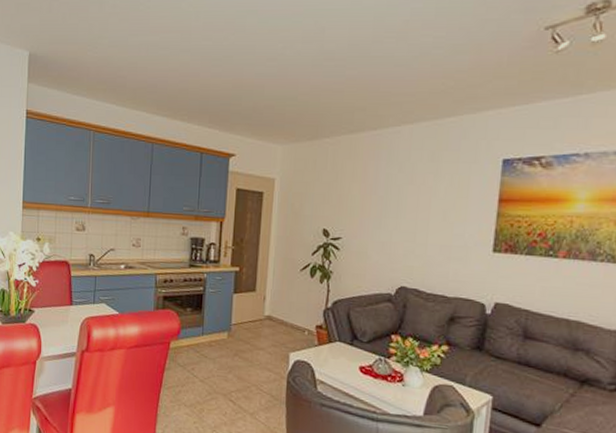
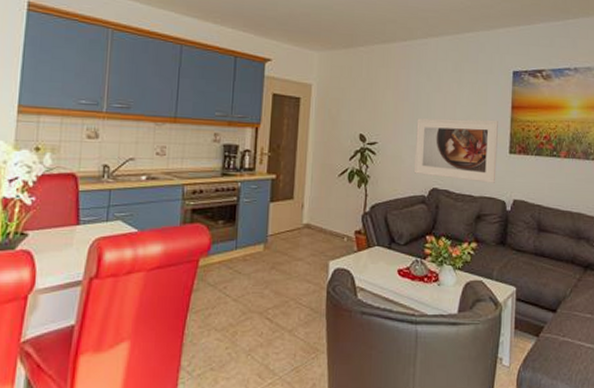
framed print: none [381,213,481,284] -> present [415,118,498,183]

